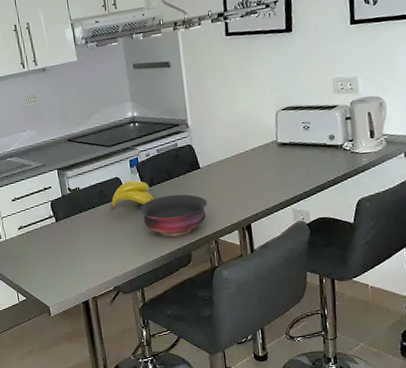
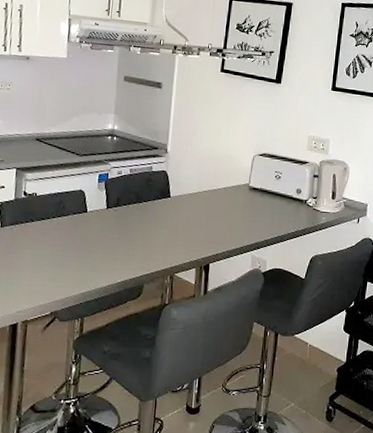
banana: present [110,180,153,209] -> none [67,196,116,225]
bowl: present [139,194,208,237] -> none [98,219,171,265]

